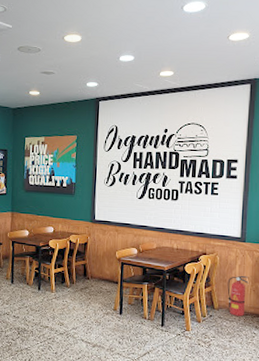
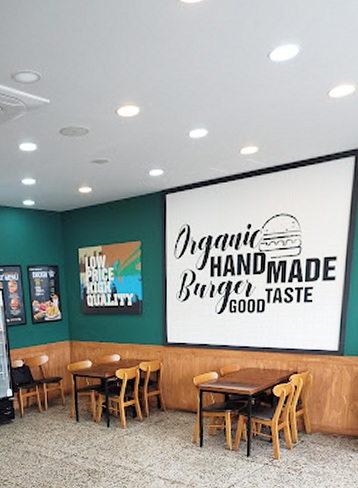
fire extinguisher: present [227,276,249,316] -> none [321,395,346,439]

